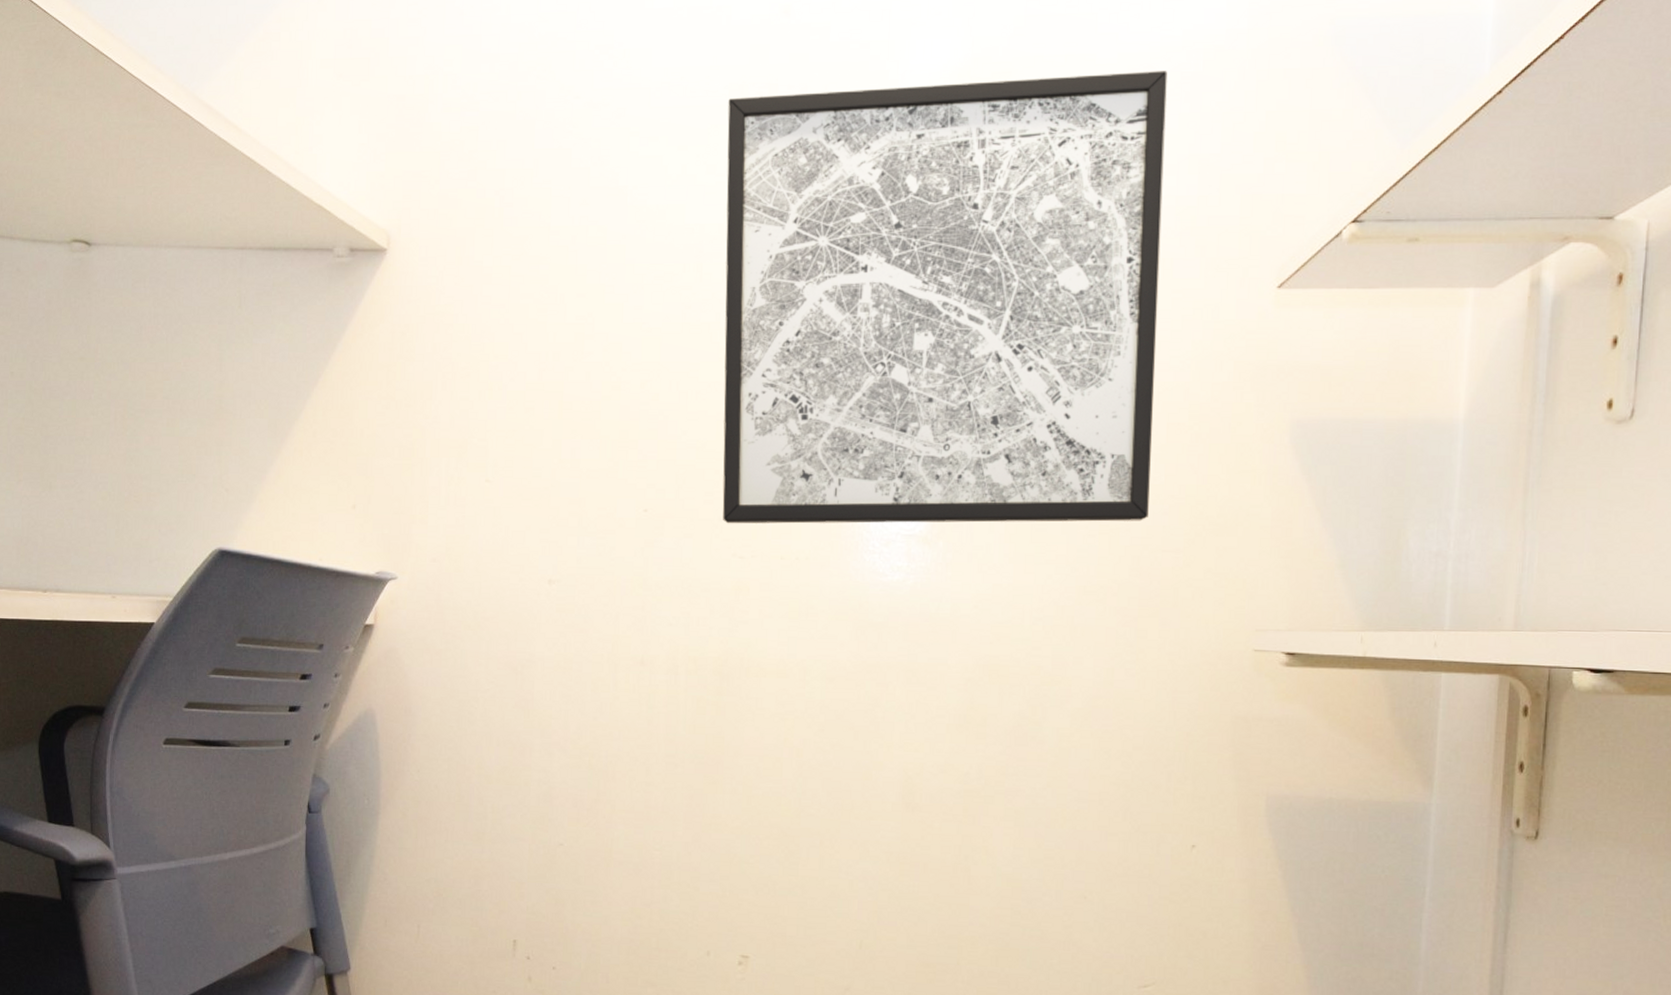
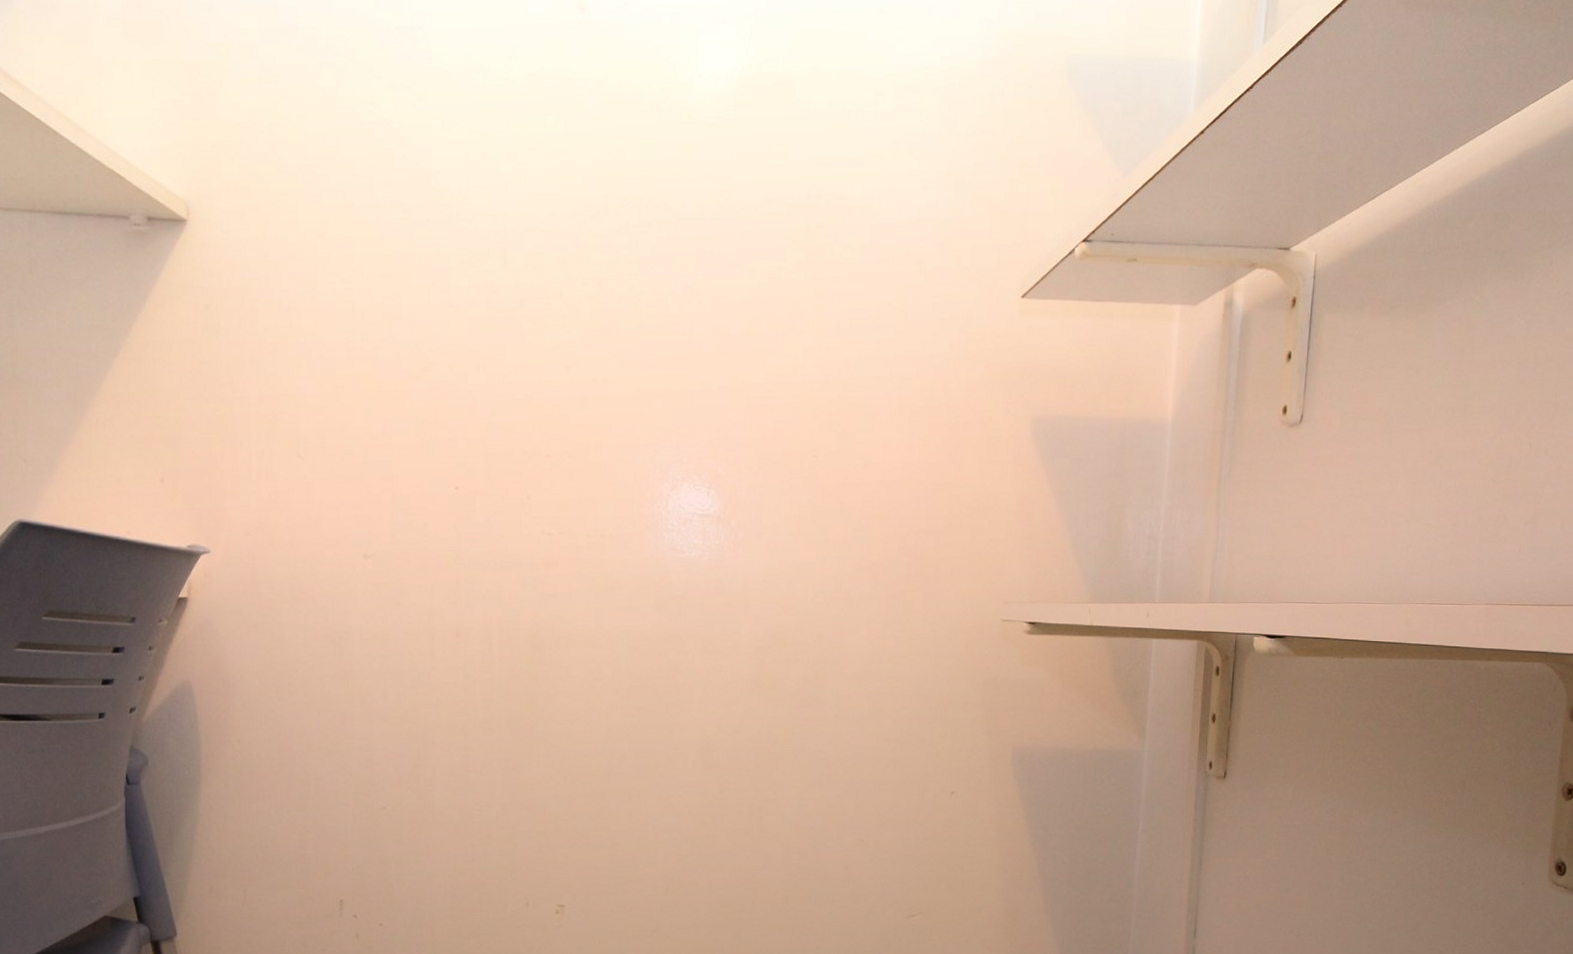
wall art: present [722,71,1167,524] -> none [527,89,928,505]

